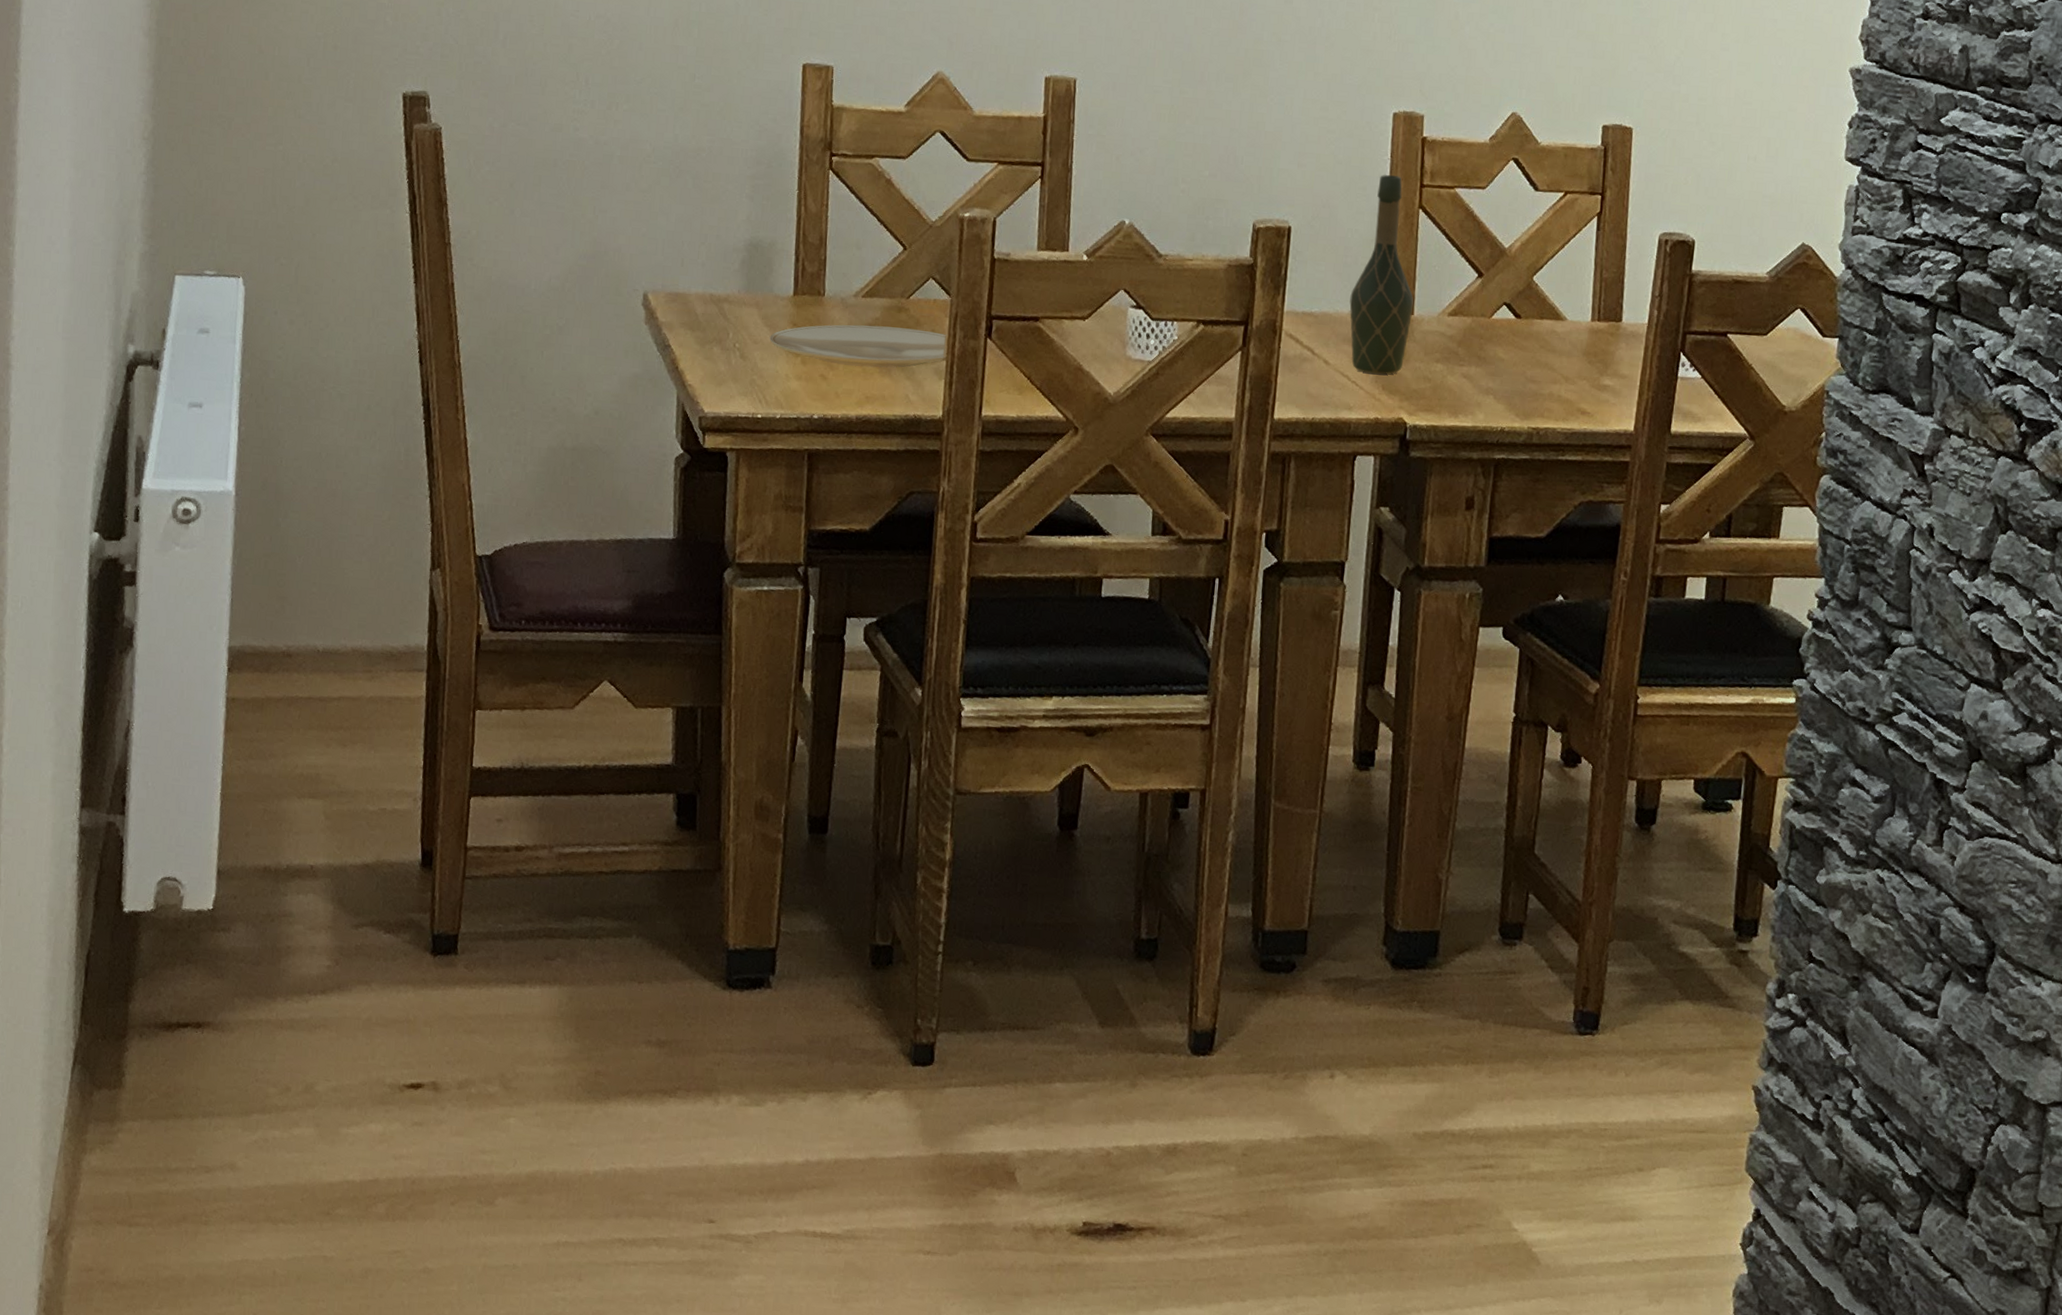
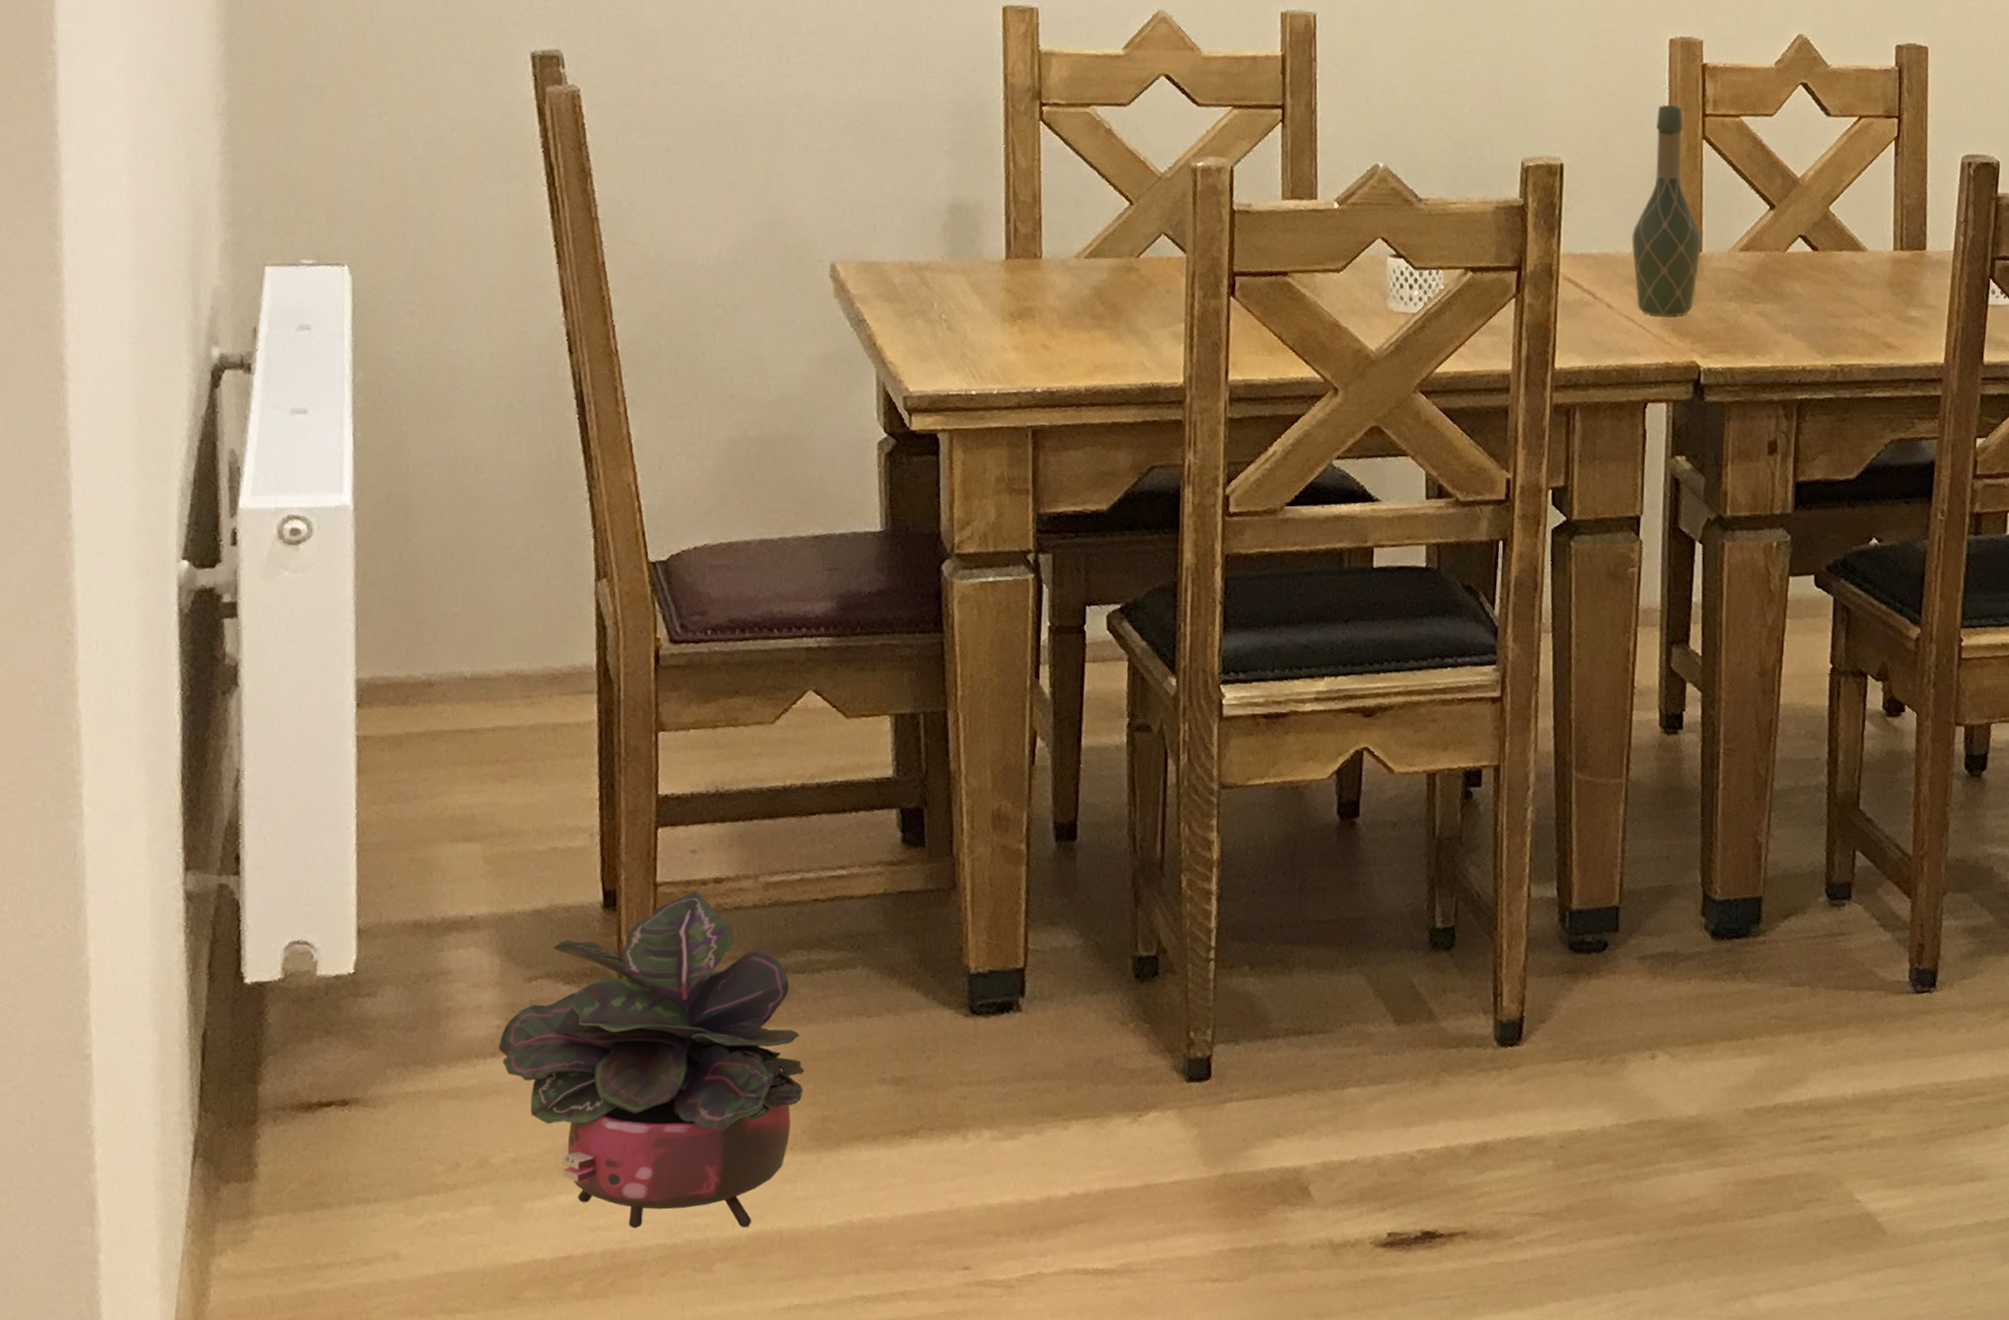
potted plant: none [327,856,583,1168] -> present [498,890,805,1229]
plate: present [769,324,948,368] -> none [980,288,1186,334]

